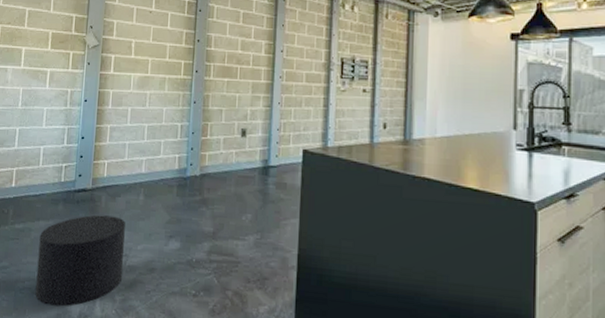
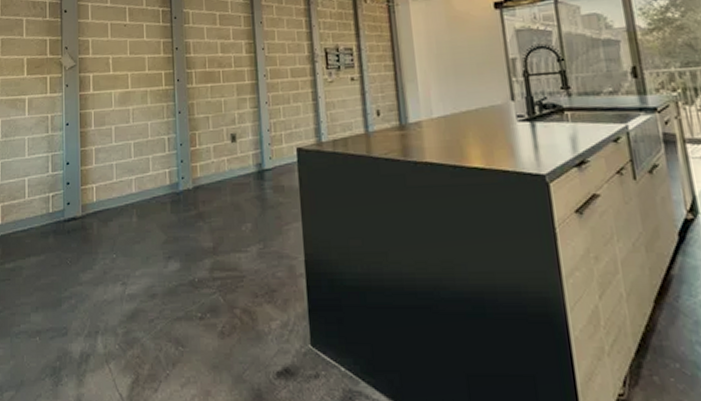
stool: present [35,215,125,307] -> none [32,243,122,348]

